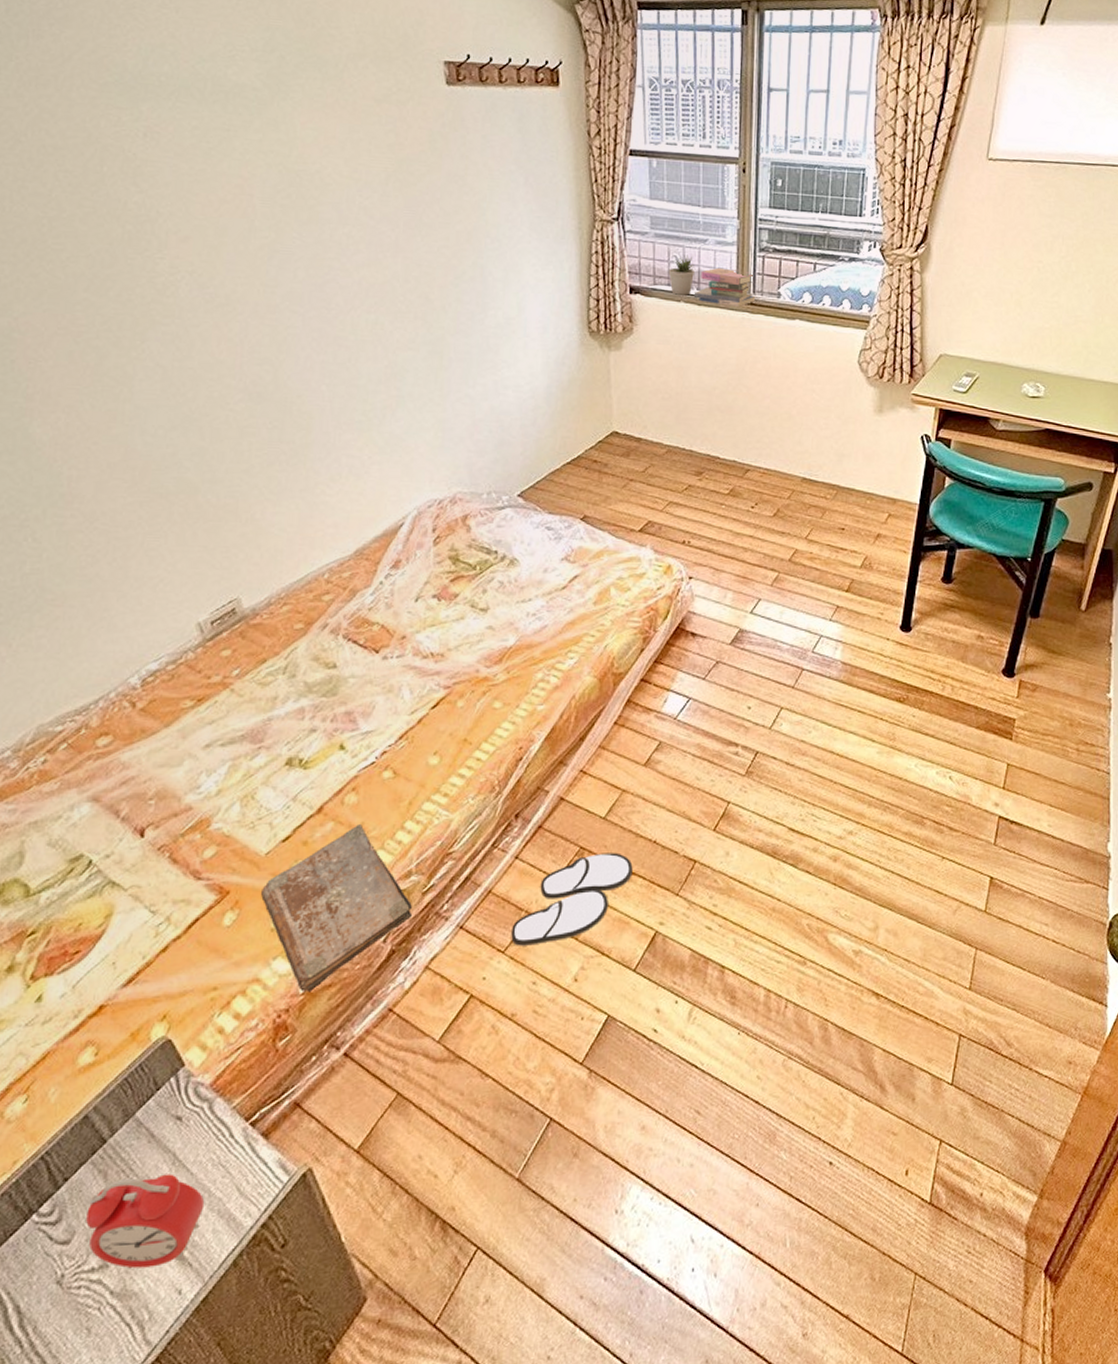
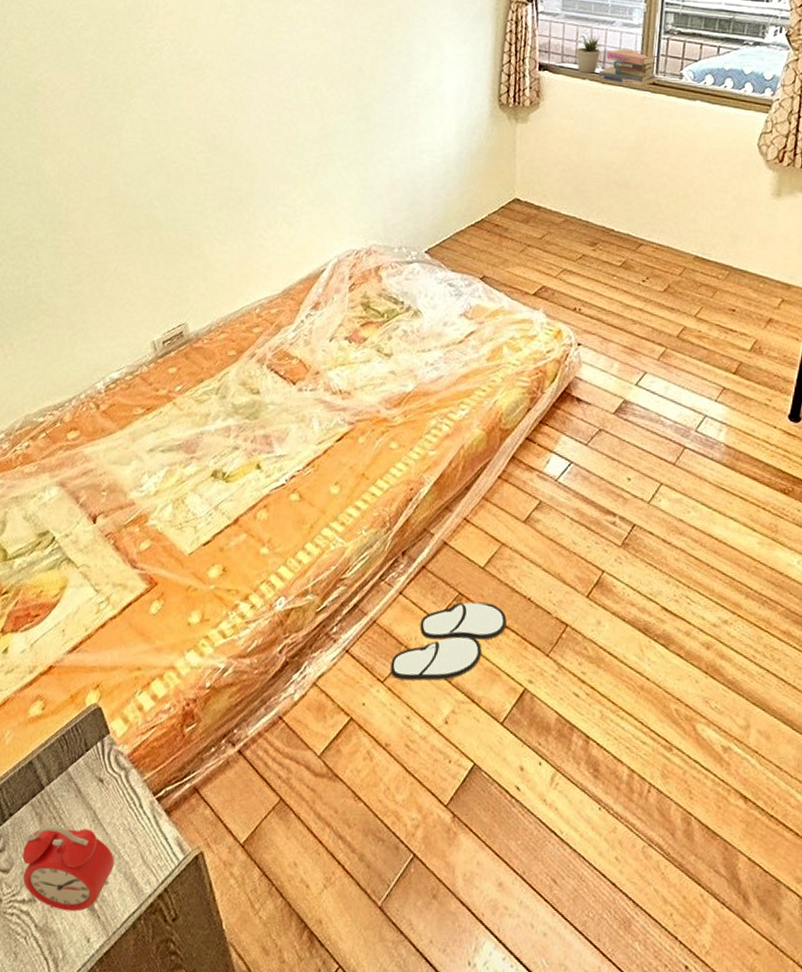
book: present [261,824,413,993] -> none [182,539,306,687]

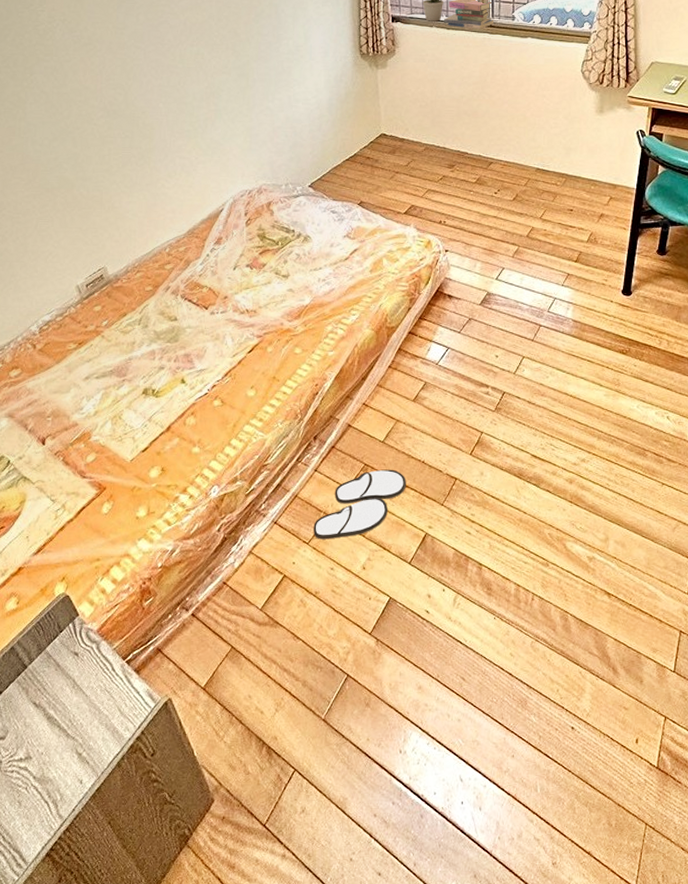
alarm clock: present [22,824,115,913] -> none [15,694,96,762]

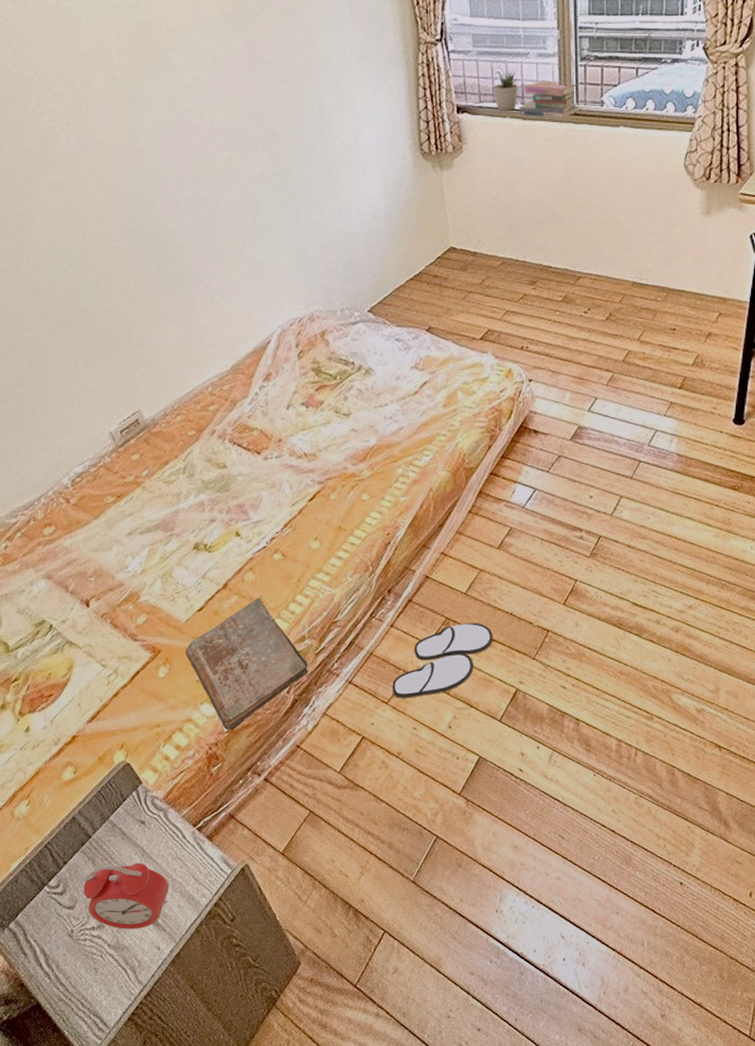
alarm clock: none [15,694,96,762] -> present [83,863,170,929]
book: none [128,441,239,566] -> present [186,598,309,731]

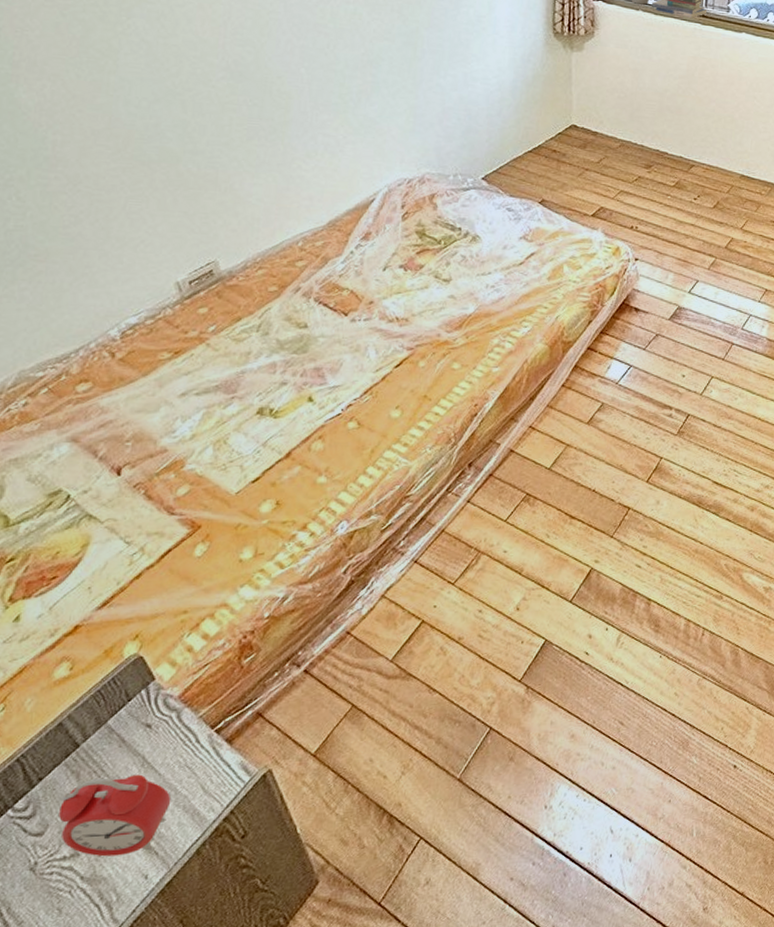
book: present [186,598,309,731] -> none [231,469,372,617]
slippers: present [392,623,493,698] -> none [461,499,573,579]

